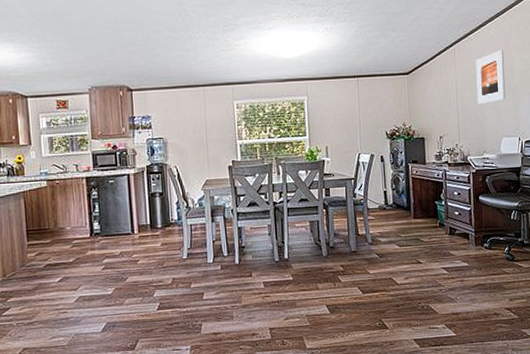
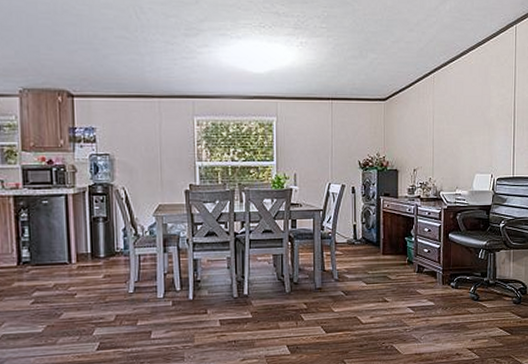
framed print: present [476,50,505,104] -> none [454,81,482,137]

